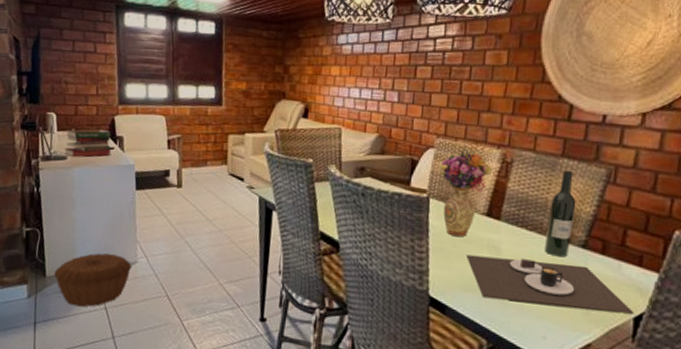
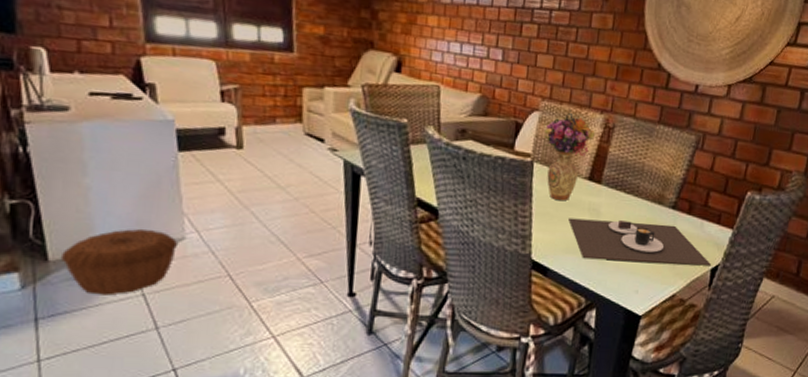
books: present [64,129,112,158] -> none [63,71,139,109]
wine bottle: present [543,170,576,257] -> none [639,136,669,218]

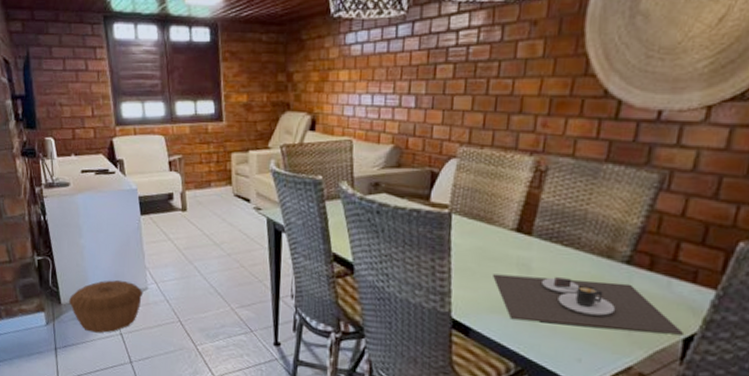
flower arrangement: present [543,109,596,201] -> none [461,153,524,256]

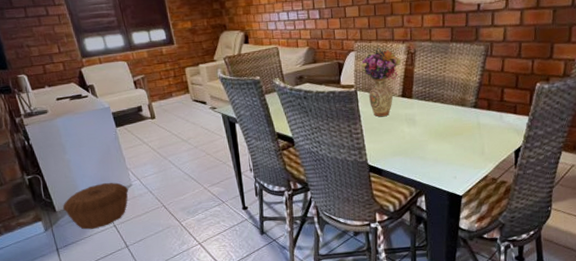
flower arrangement: none [461,153,524,256] -> present [360,45,402,117]
place setting: present [493,274,683,335] -> none [391,121,514,158]

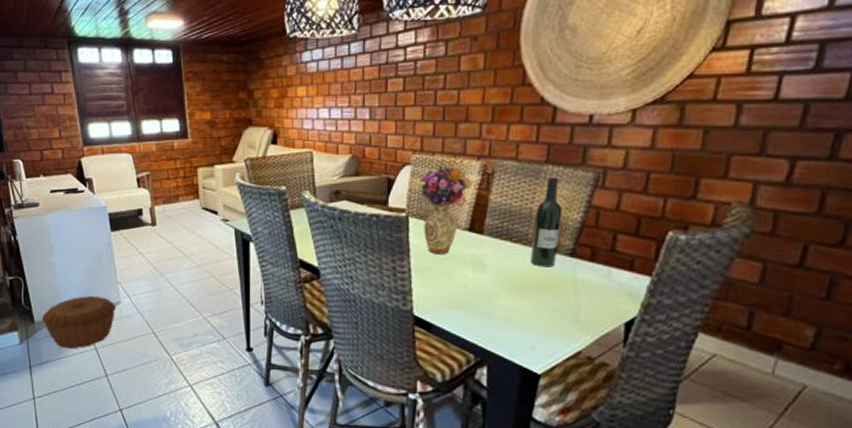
wine bottle: none [446,51,466,118] -> present [529,177,563,267]

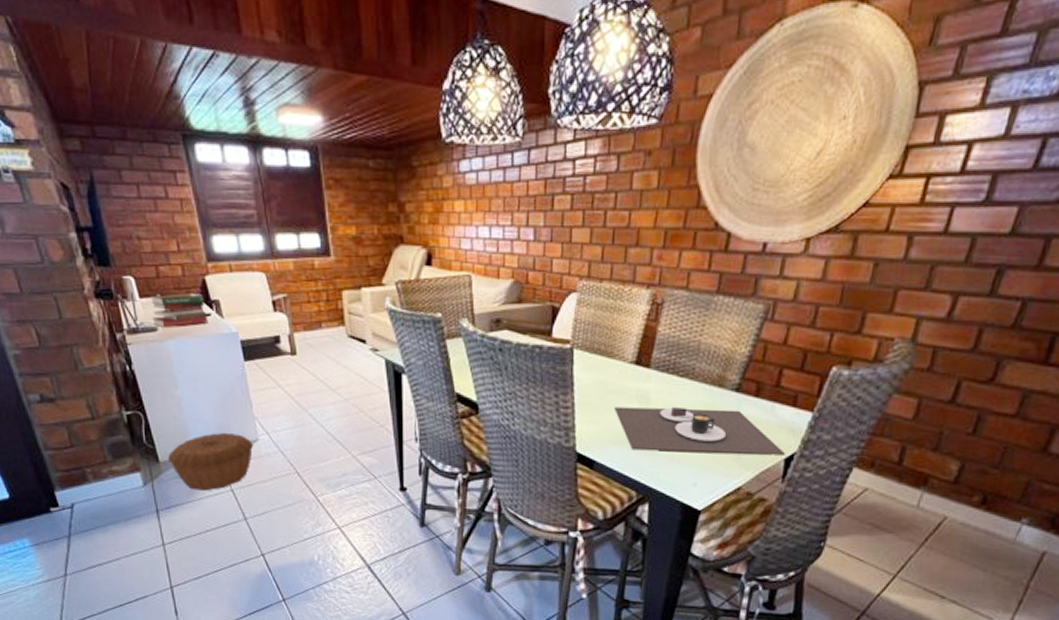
books: none [35,172,82,204] -> present [150,292,209,329]
flower arrangement: present [416,159,474,255] -> none [582,287,642,389]
place setting: none [450,271,624,320] -> present [614,407,785,455]
wine bottle: present [529,177,563,267] -> none [695,308,731,403]

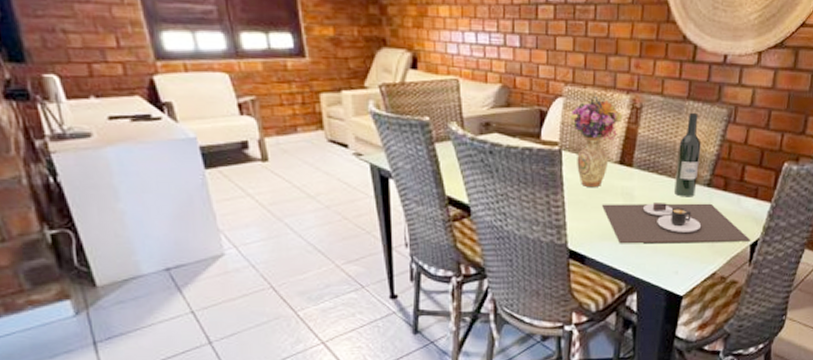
books: present [150,292,209,329] -> none [81,93,159,134]
woven basket: present [167,432,254,491] -> none [107,248,219,315]
flower arrangement: none [582,287,642,389] -> present [569,92,623,188]
wine bottle: none [695,308,731,403] -> present [673,112,701,197]

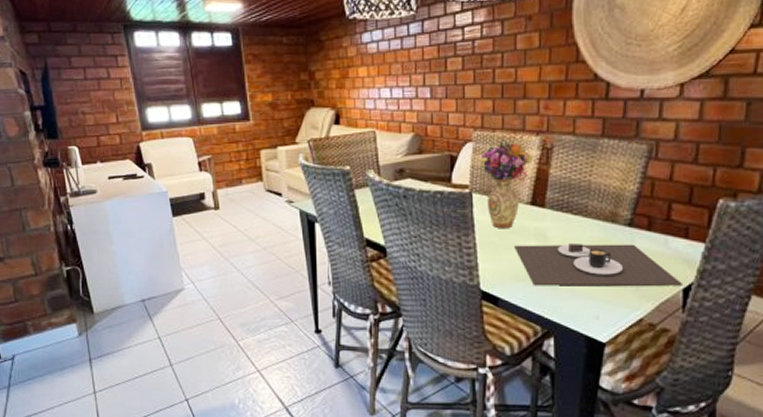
wine bottle: present [673,112,701,197] -> none [590,150,619,238]

